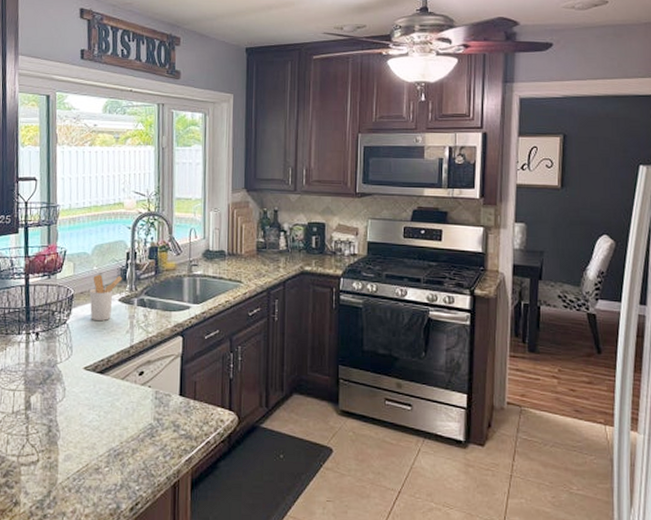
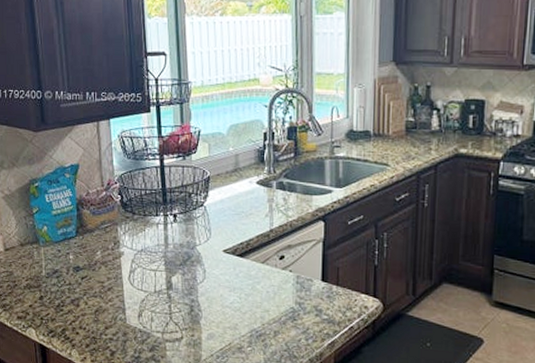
utensil holder: present [89,274,123,322] -> none [226,155,260,204]

